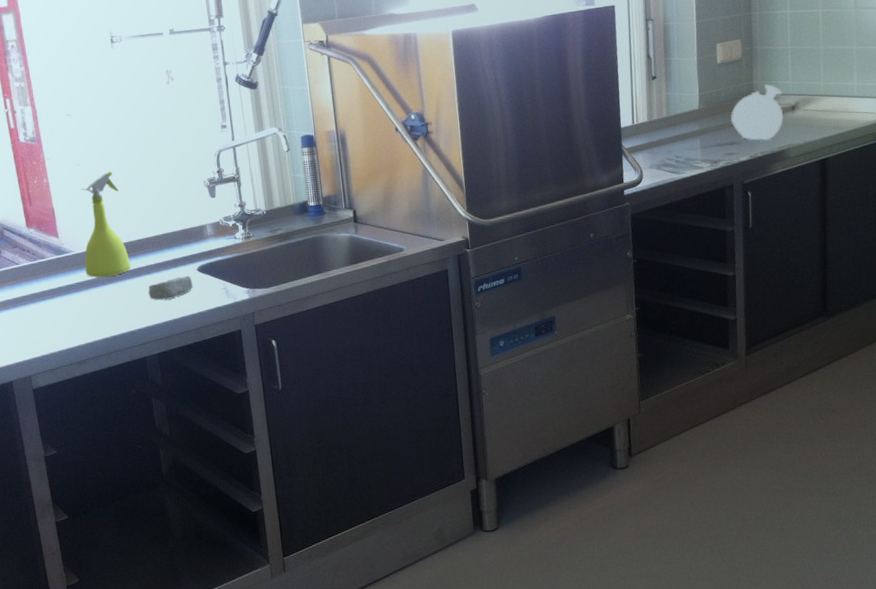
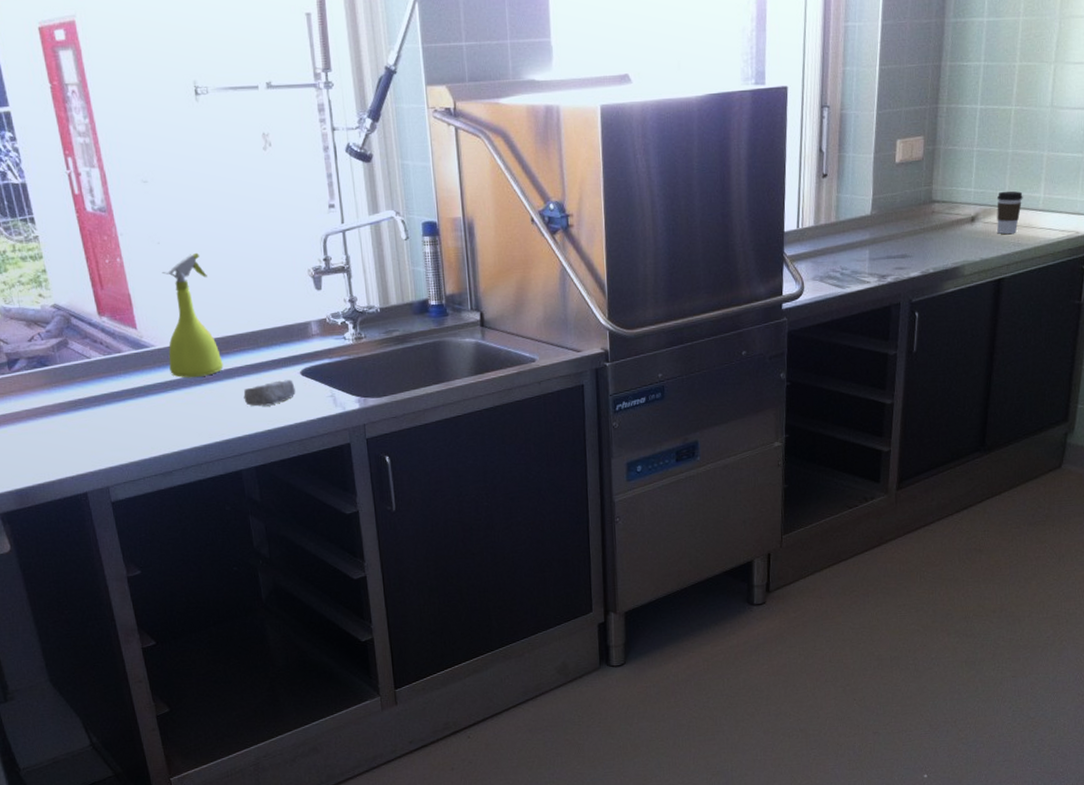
teapot: present [730,84,784,141] -> none [904,190,963,255]
coffee cup: none [813,81,838,120] -> present [996,191,1023,235]

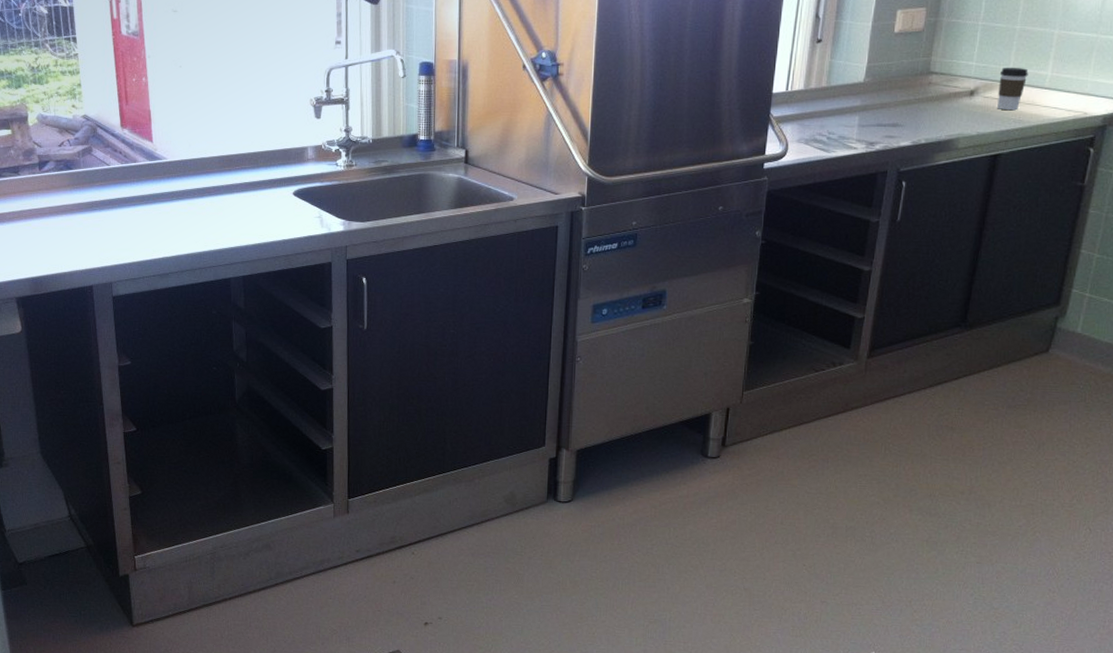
spray bottle: present [161,252,223,378] -> none [177,77,225,190]
soap bar: present [243,380,296,407] -> none [240,199,287,221]

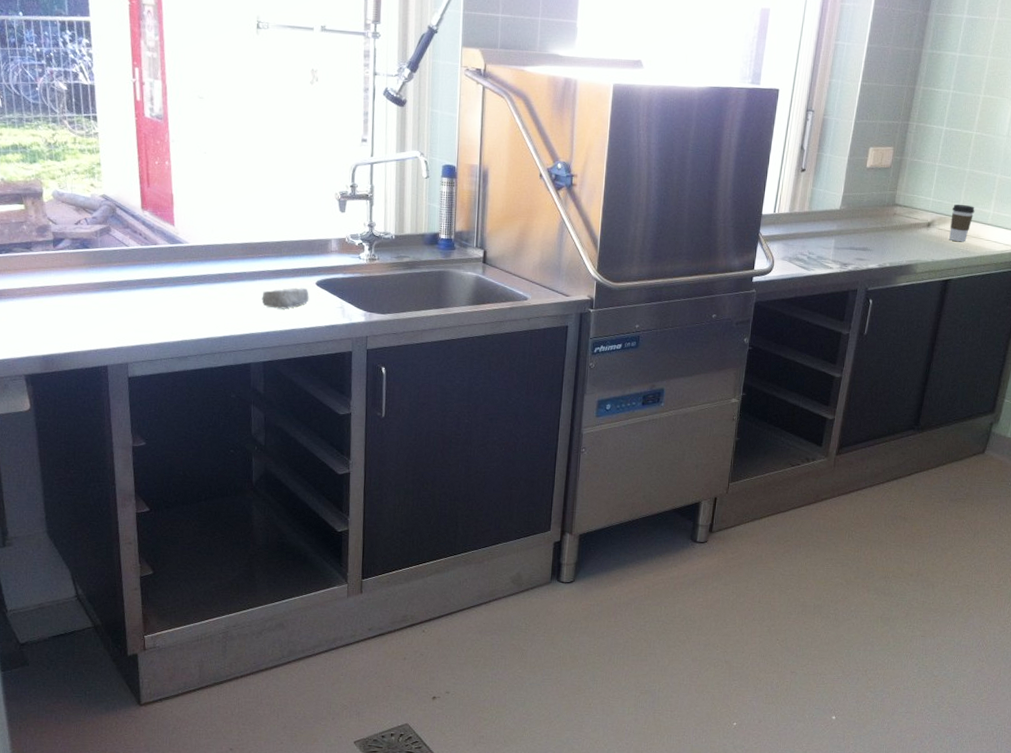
soap bar: none [240,199,287,221] -> present [261,287,309,309]

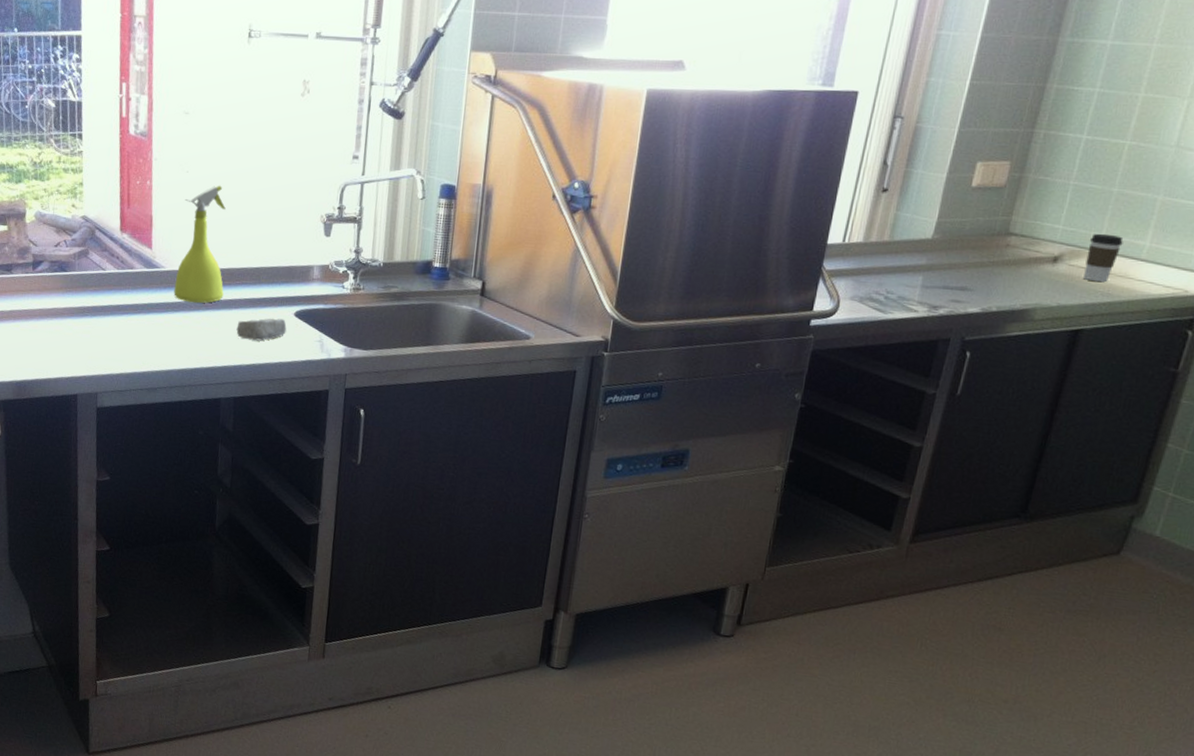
spray bottle: none [199,165,248,276] -> present [174,185,226,304]

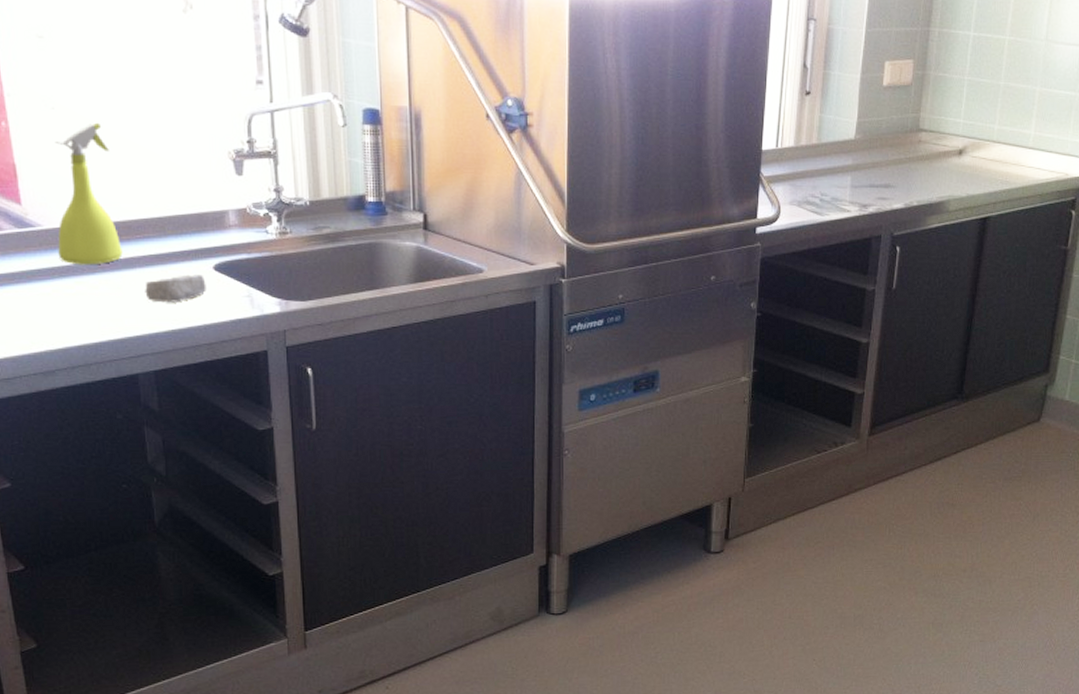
coffee cup: present [1084,233,1124,283] -> none [985,125,1013,171]

